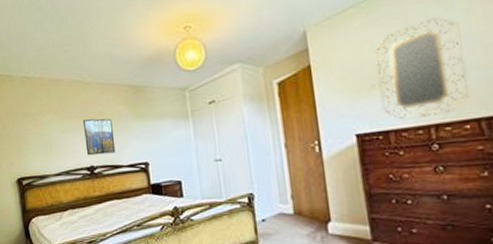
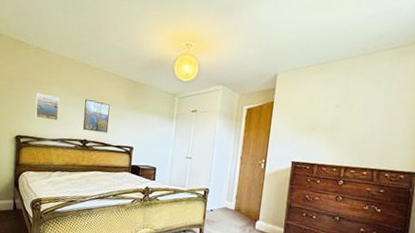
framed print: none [30,125,58,154] -> present [35,93,60,121]
home mirror: present [374,17,469,120] -> none [314,90,380,161]

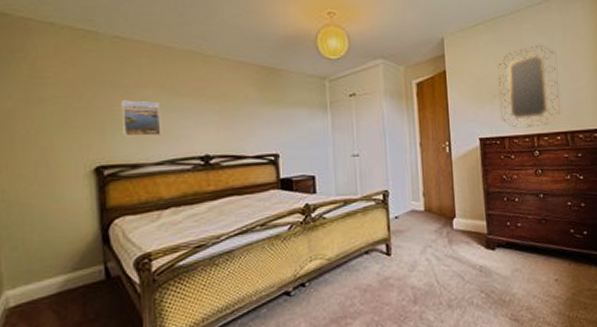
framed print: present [83,98,110,133] -> none [198,98,240,143]
home mirror: none [314,90,380,161] -> present [497,45,560,128]

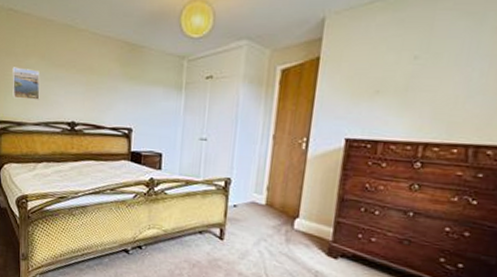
home mirror: present [497,45,560,128] -> none [378,30,483,135]

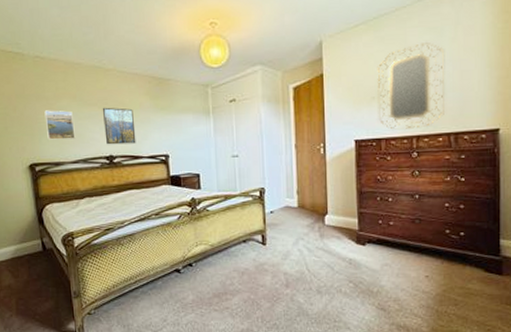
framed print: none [69,70,101,113] -> present [102,107,136,145]
home mirror: none [378,30,483,135] -> present [377,42,445,130]

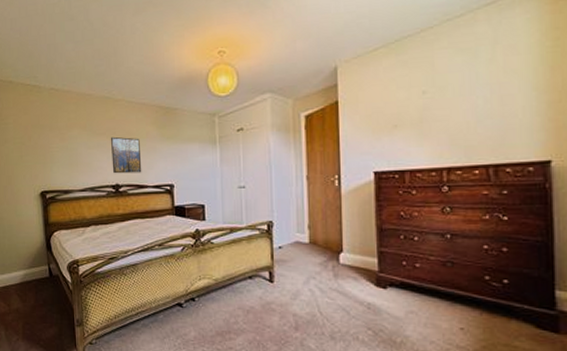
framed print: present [44,110,76,140] -> none [56,139,84,168]
home mirror: present [377,42,445,130] -> none [399,65,481,161]

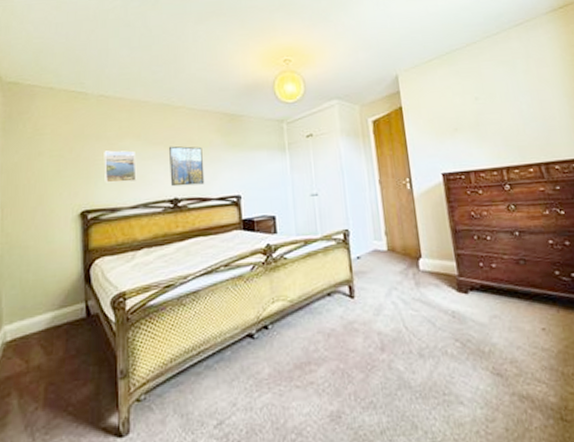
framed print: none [56,139,84,168] -> present [104,150,137,183]

